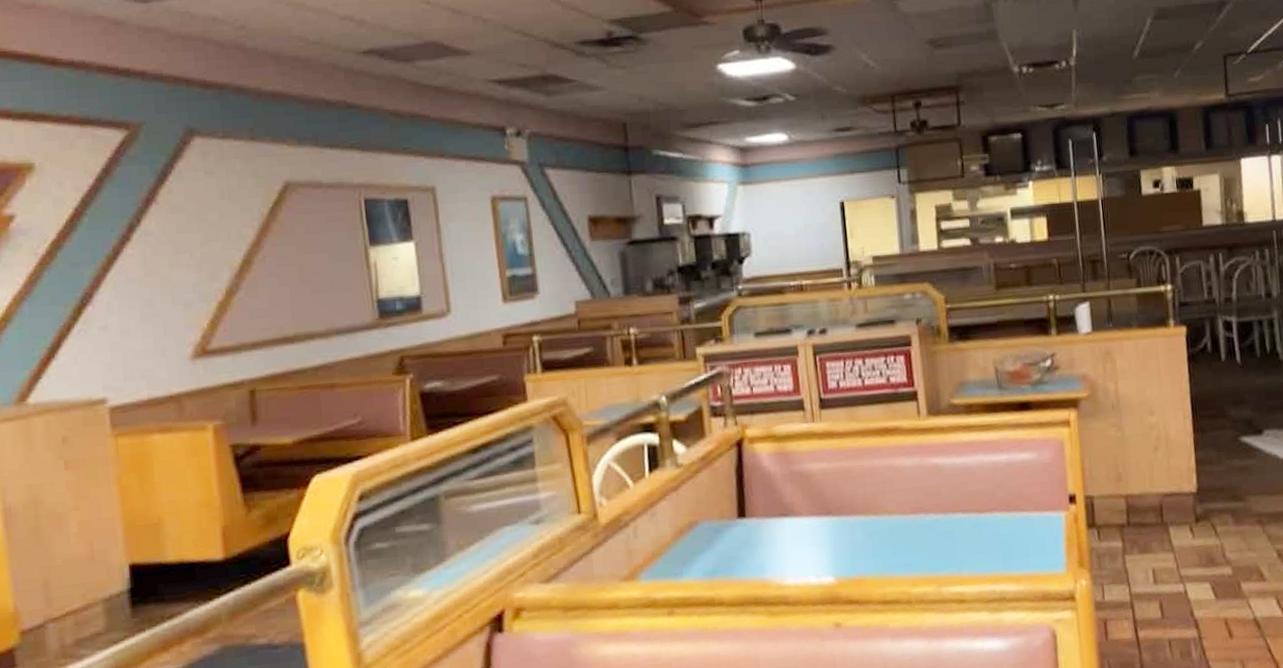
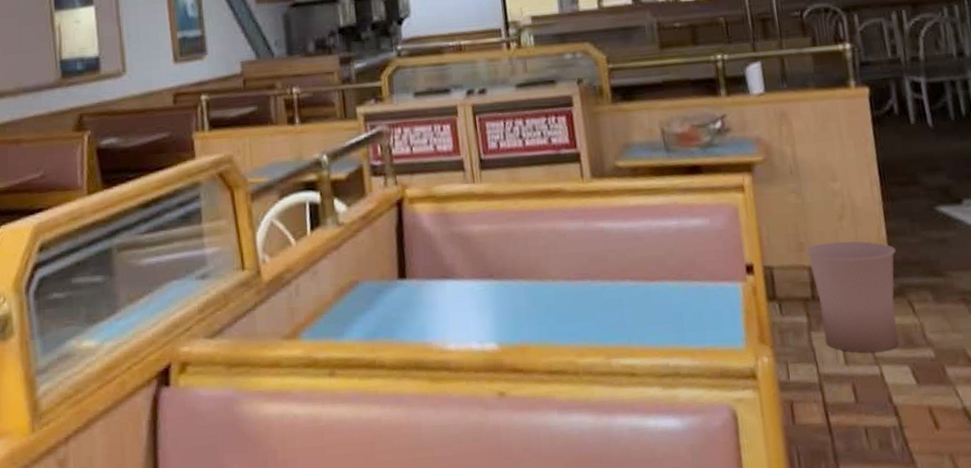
waste bin: none [1123,470,1203,573] -> present [805,241,899,353]

